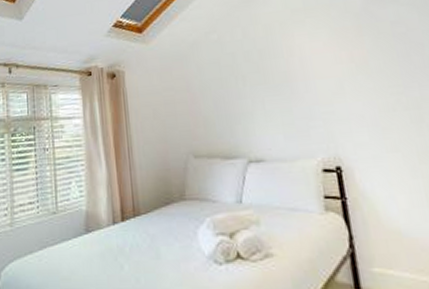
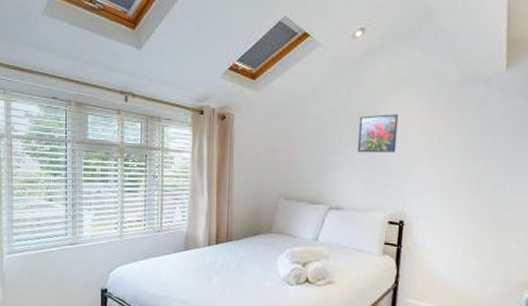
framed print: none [261,47,312,94] -> present [357,114,399,153]

